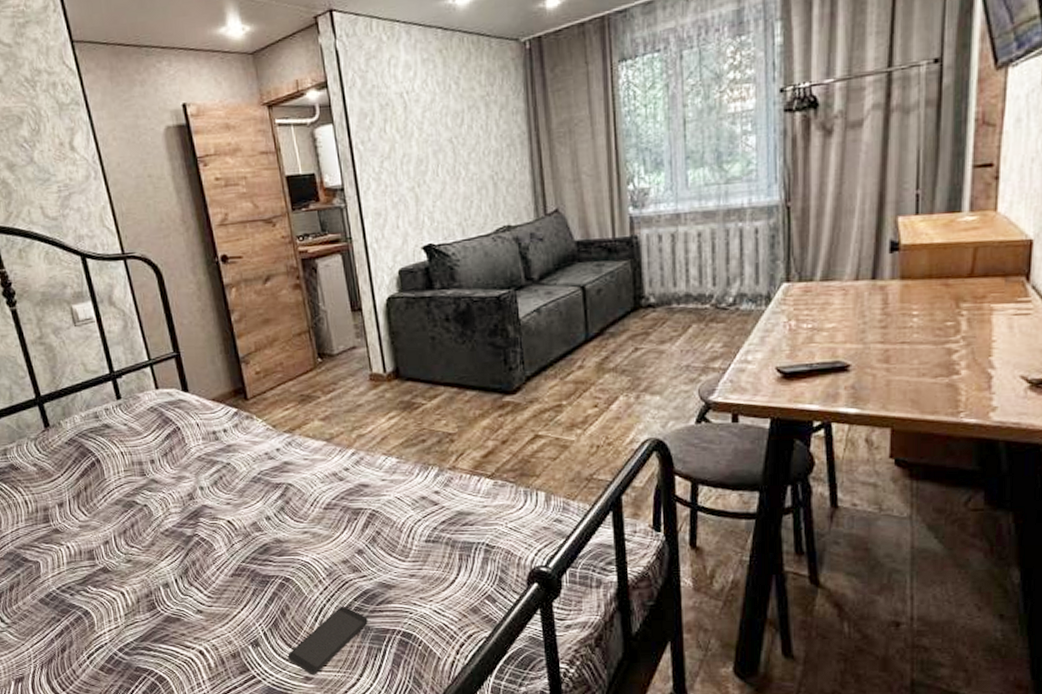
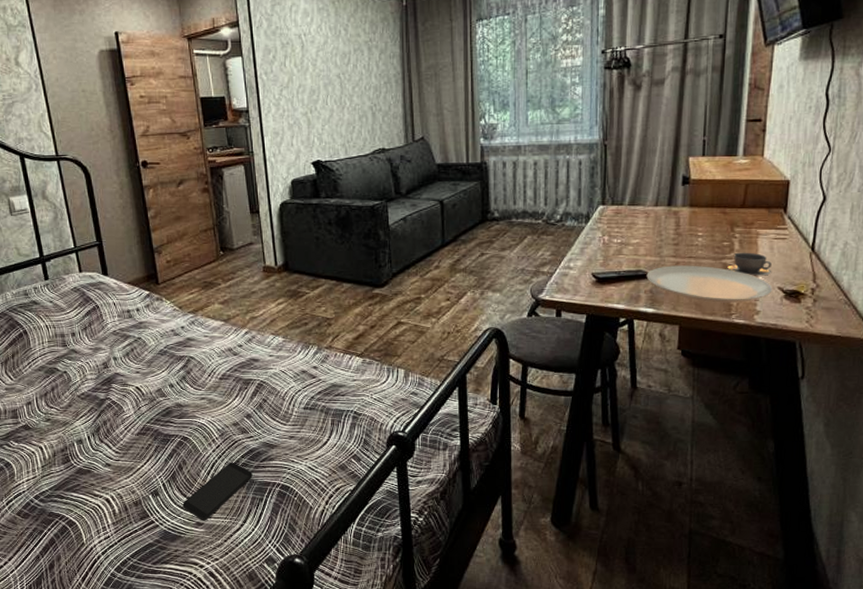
plate: none [846,352,1013,399] -> present [646,265,773,303]
teacup: none [952,333,1012,362] -> present [727,252,772,275]

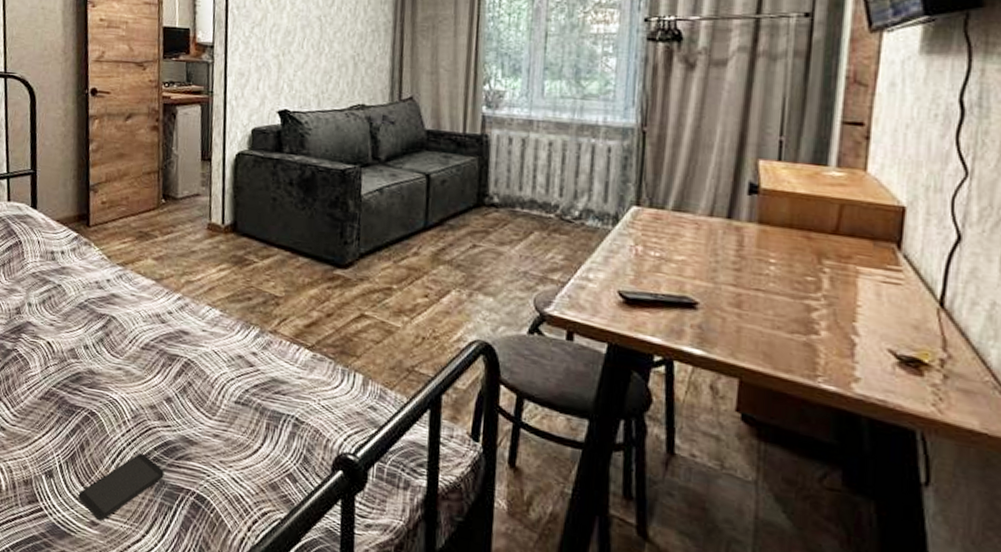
plate: present [646,265,773,303] -> none [693,296,880,363]
teacup: present [727,252,772,275] -> none [811,293,879,330]

